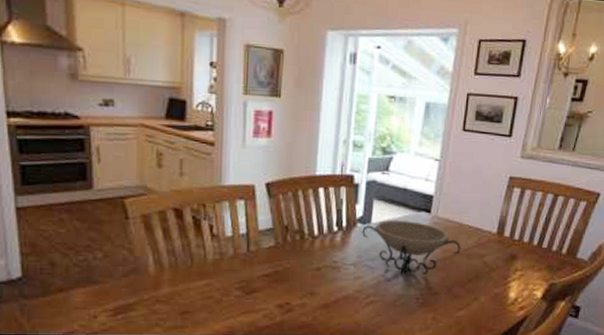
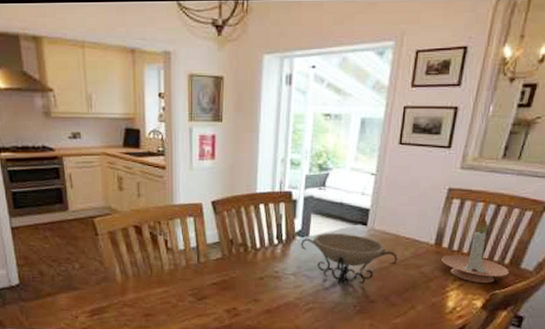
candle holder: none [503,205,567,273] -> present [441,215,509,283]

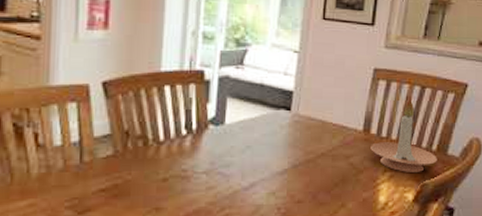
decorative bowl: present [301,233,398,287] -> none [214,120,325,185]

